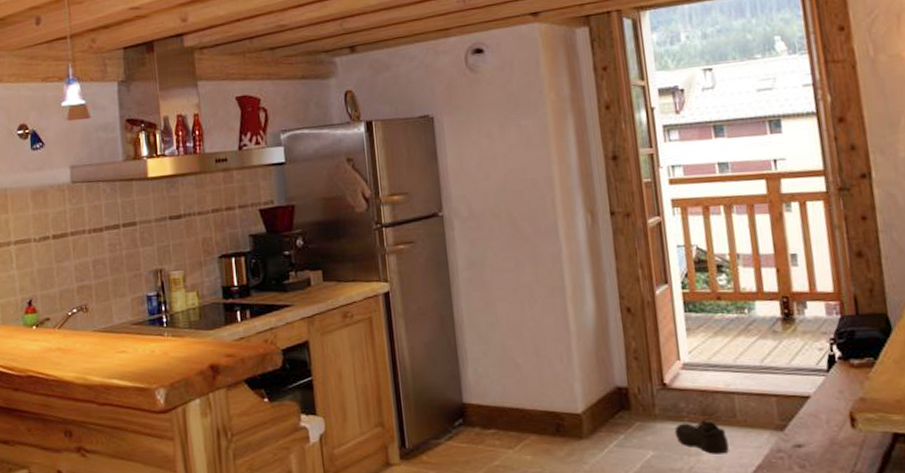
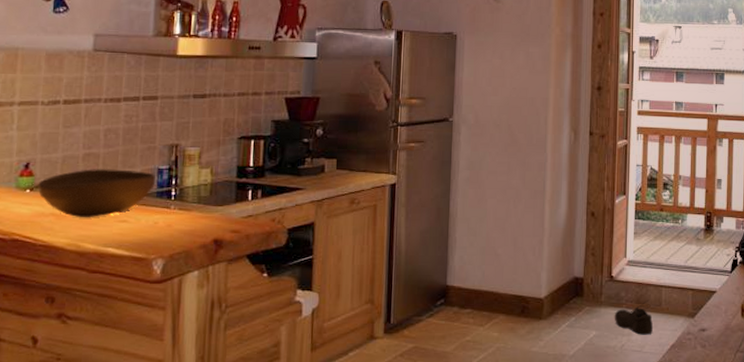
bowl: none [42,299,147,350] -> present [37,169,156,217]

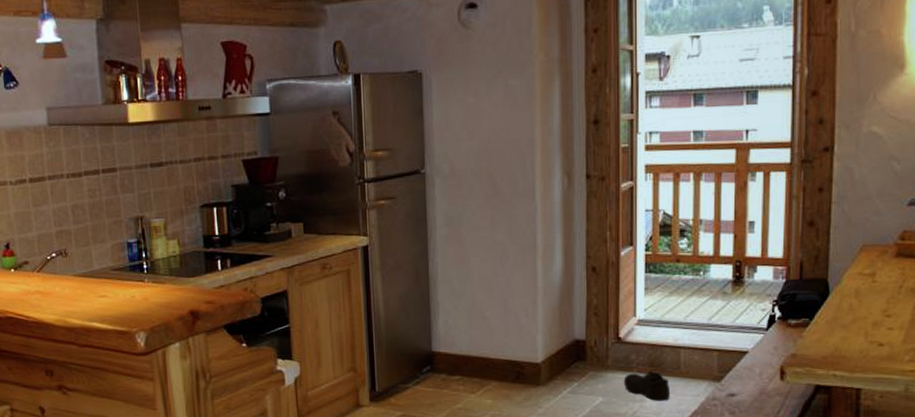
bowl: present [37,169,156,217] -> none [20,245,127,294]

